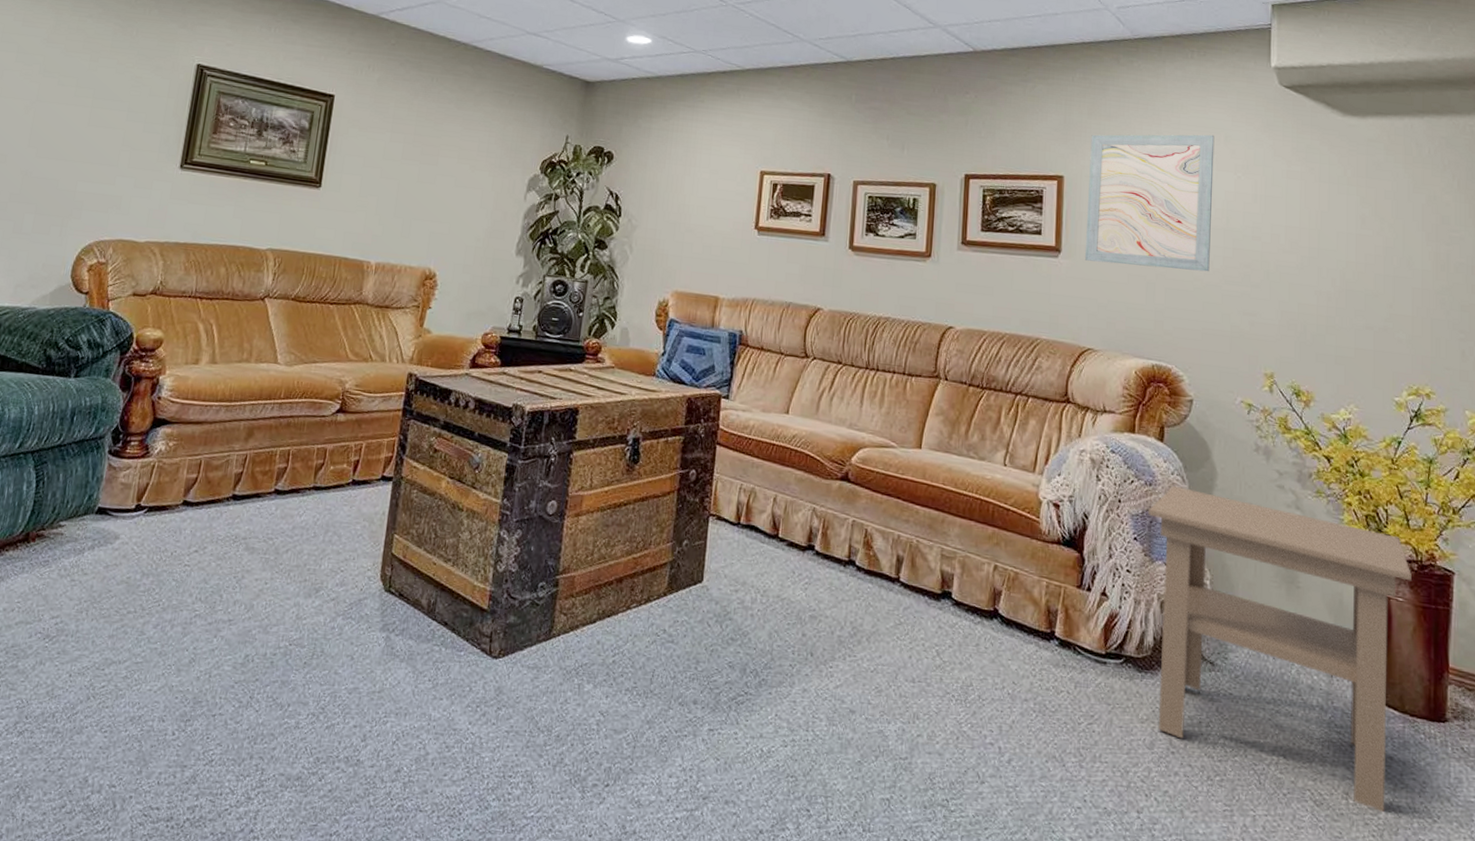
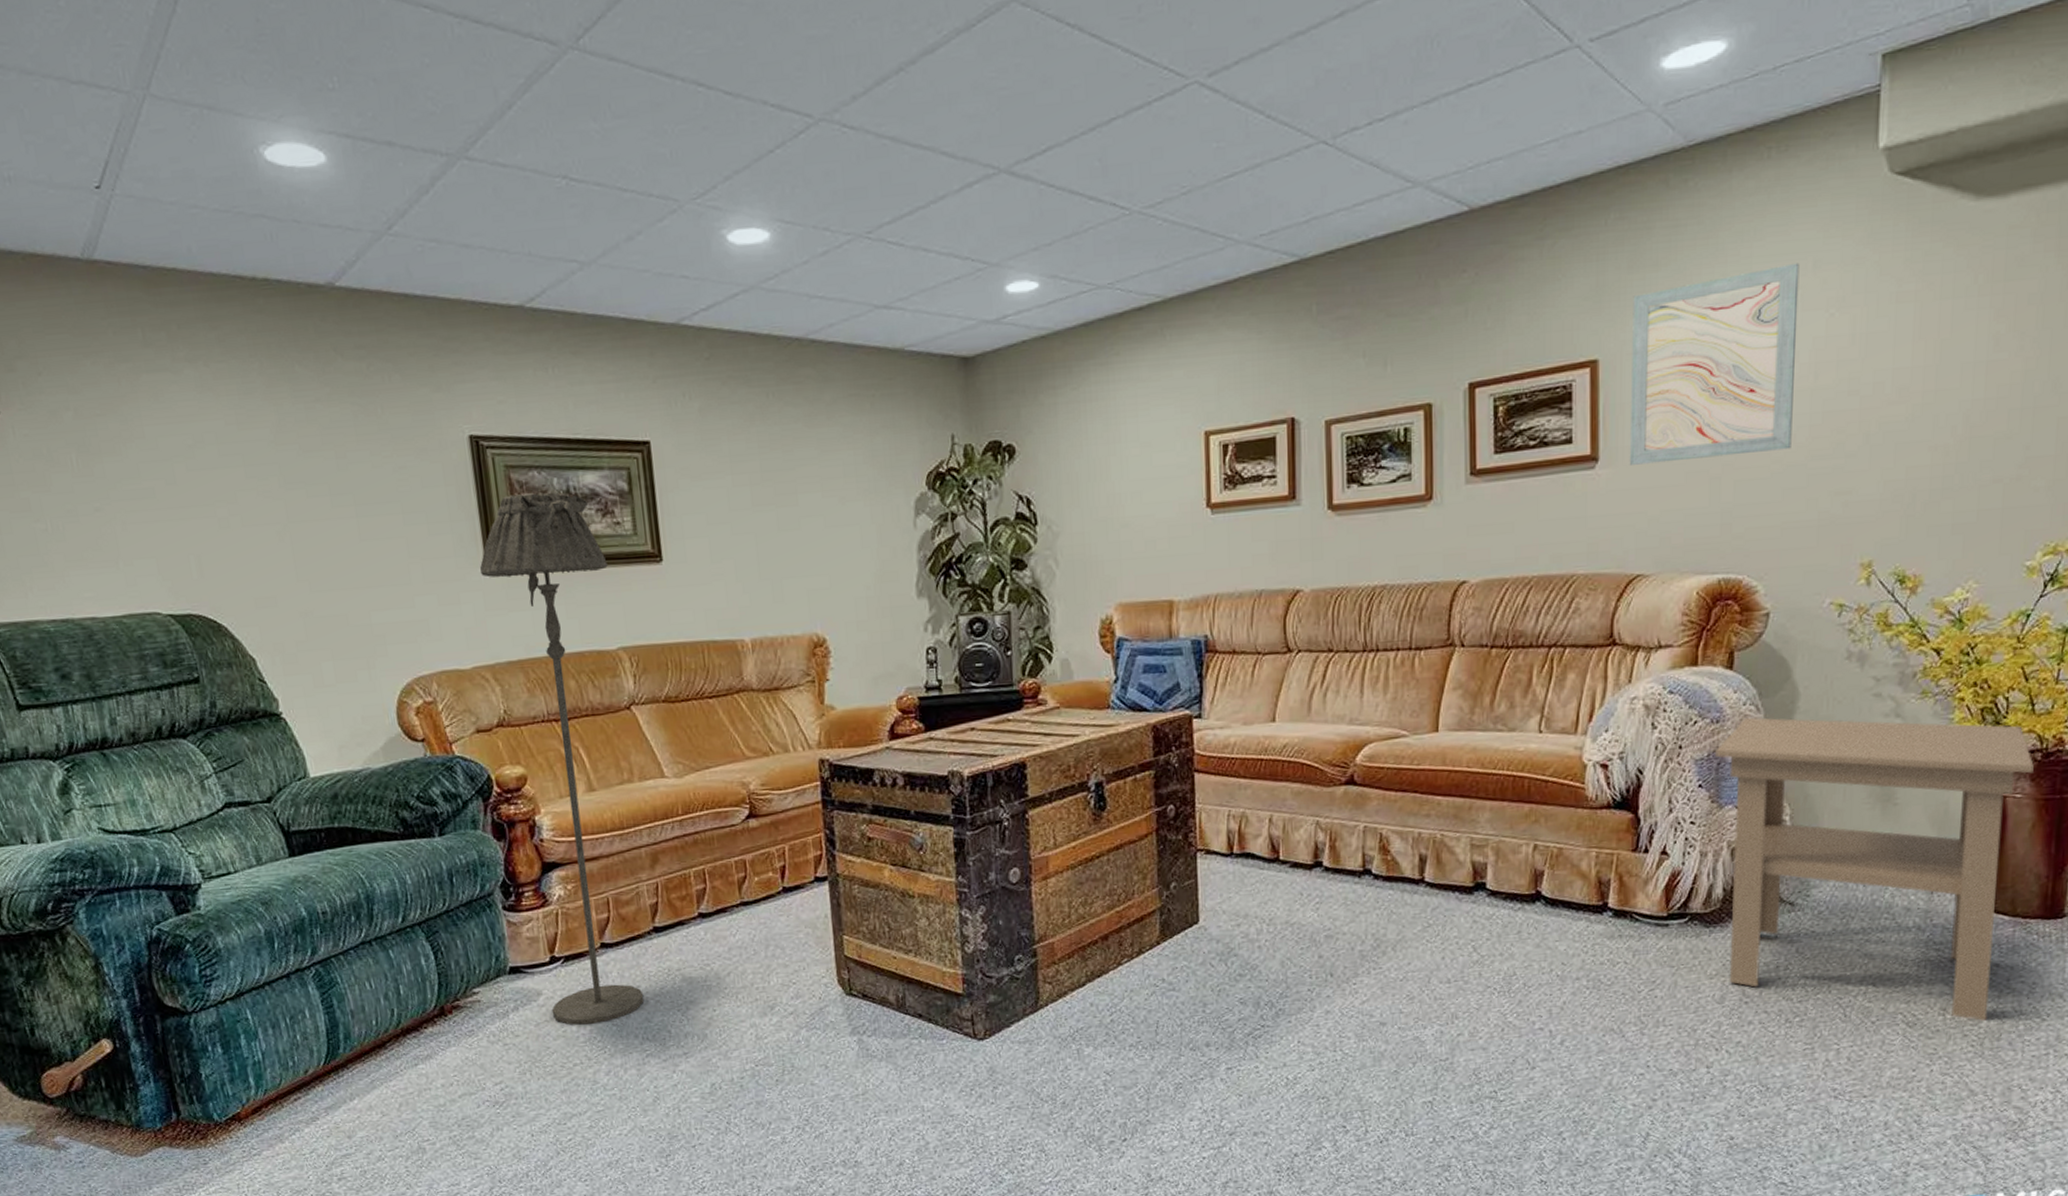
floor lamp: none [123,114,277,576] -> present [480,492,644,1025]

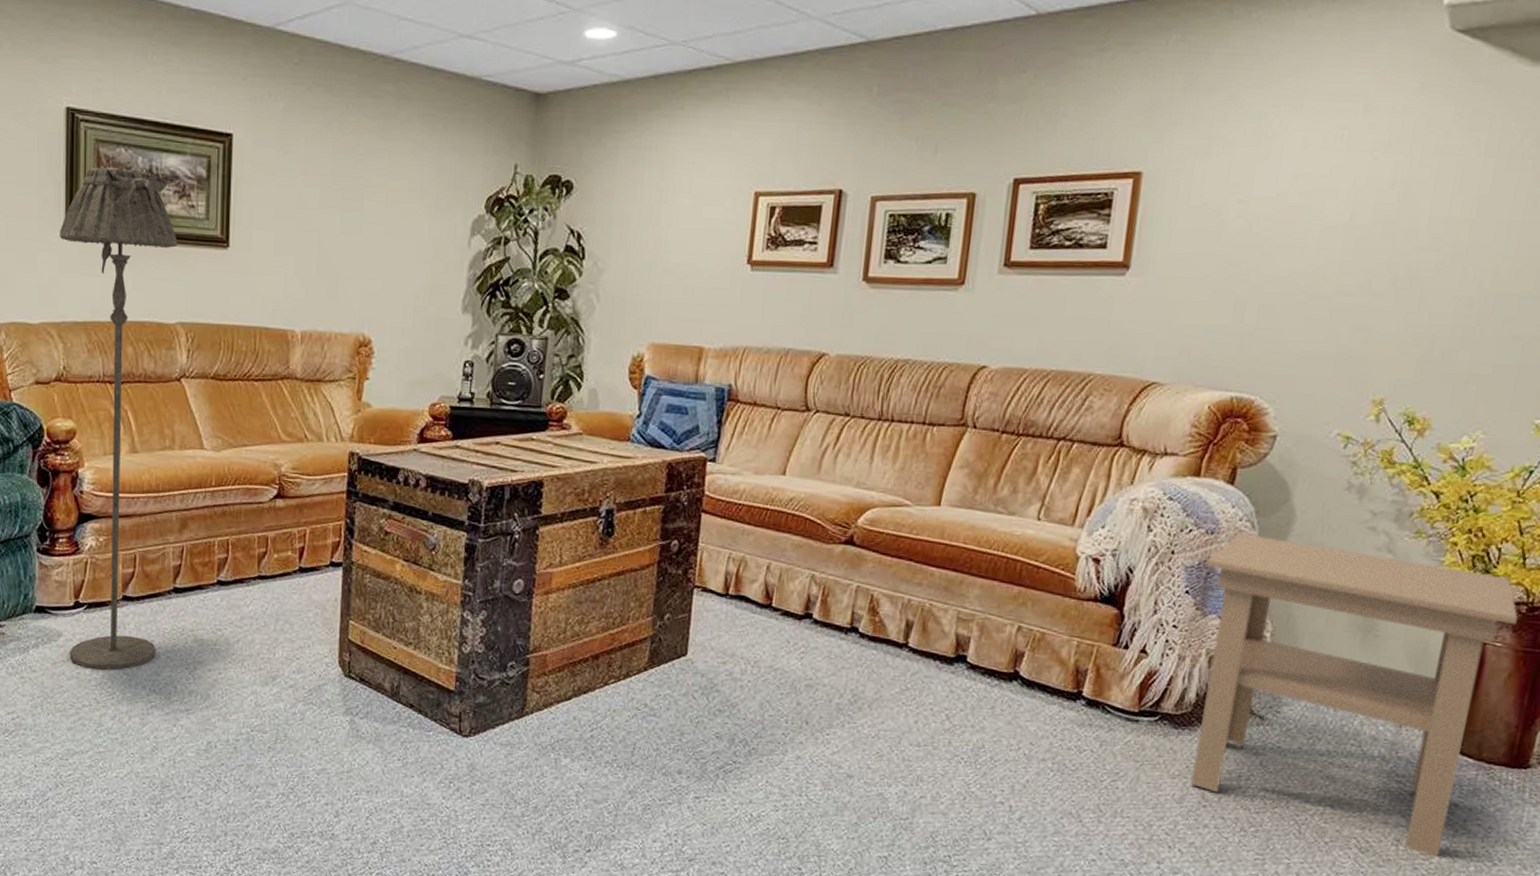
wall art: present [1629,263,1800,465] -> none [1158,104,1351,282]

